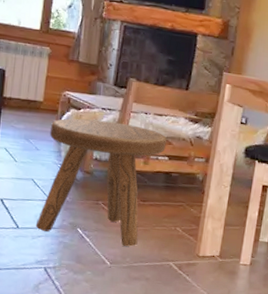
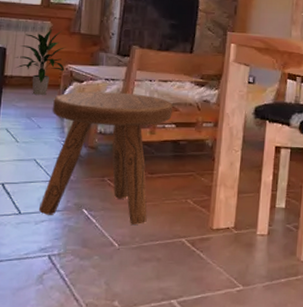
indoor plant: none [14,55,64,119] -> present [15,29,66,95]

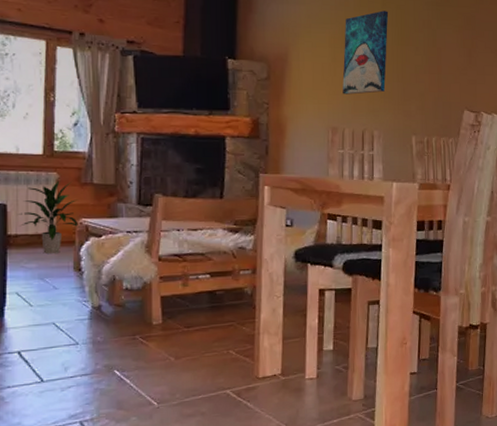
stool: present [38,91,173,224] -> none [63,244,205,381]

